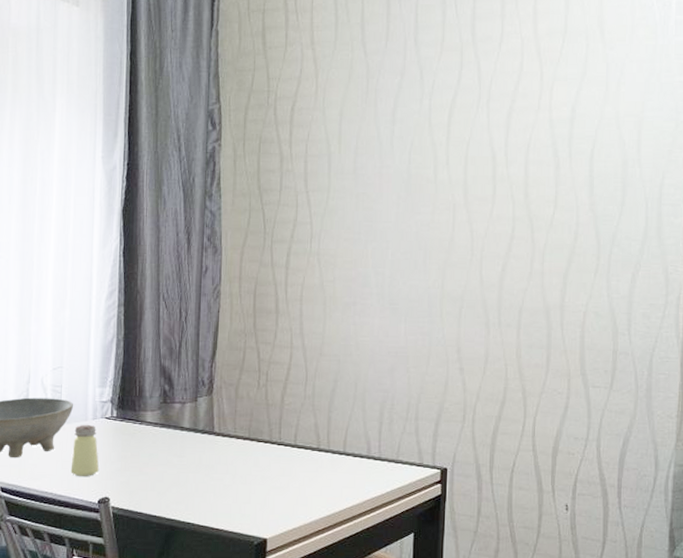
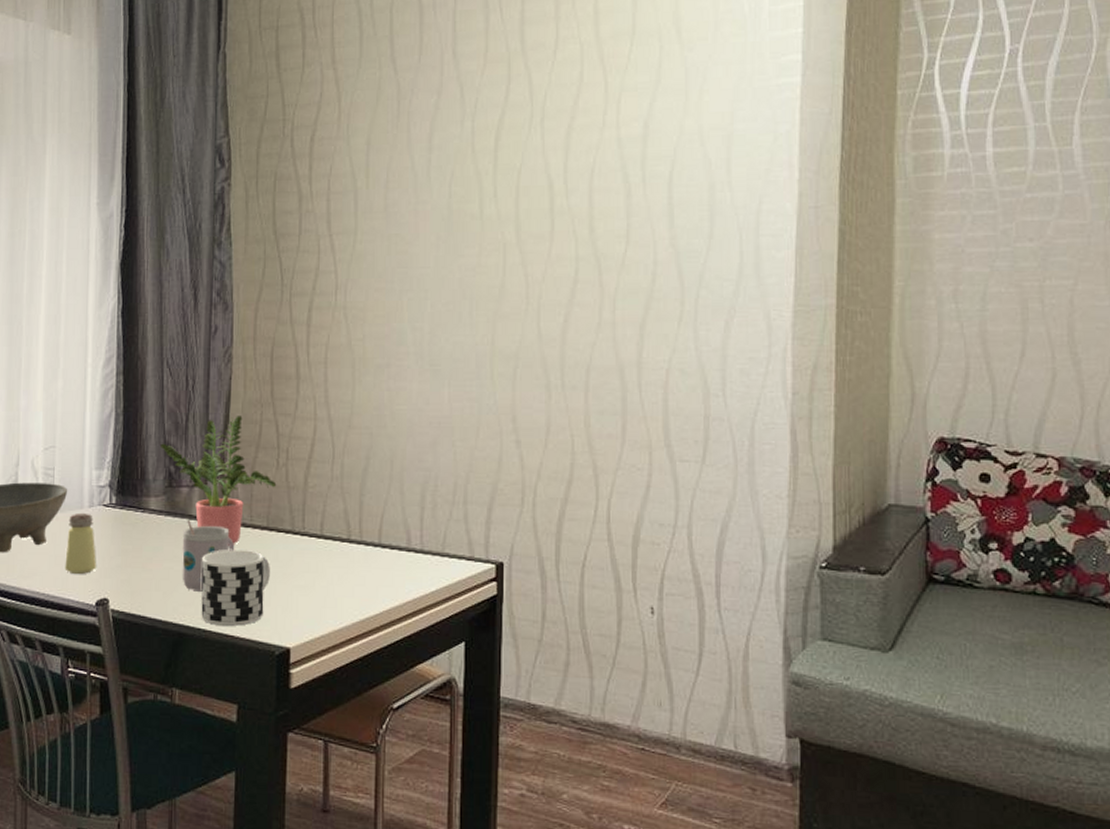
potted plant: none [156,343,258,454] -> present [159,416,277,547]
mug: none [174,431,221,492] -> present [182,520,235,592]
cup: none [190,456,252,520] -> present [201,550,271,626]

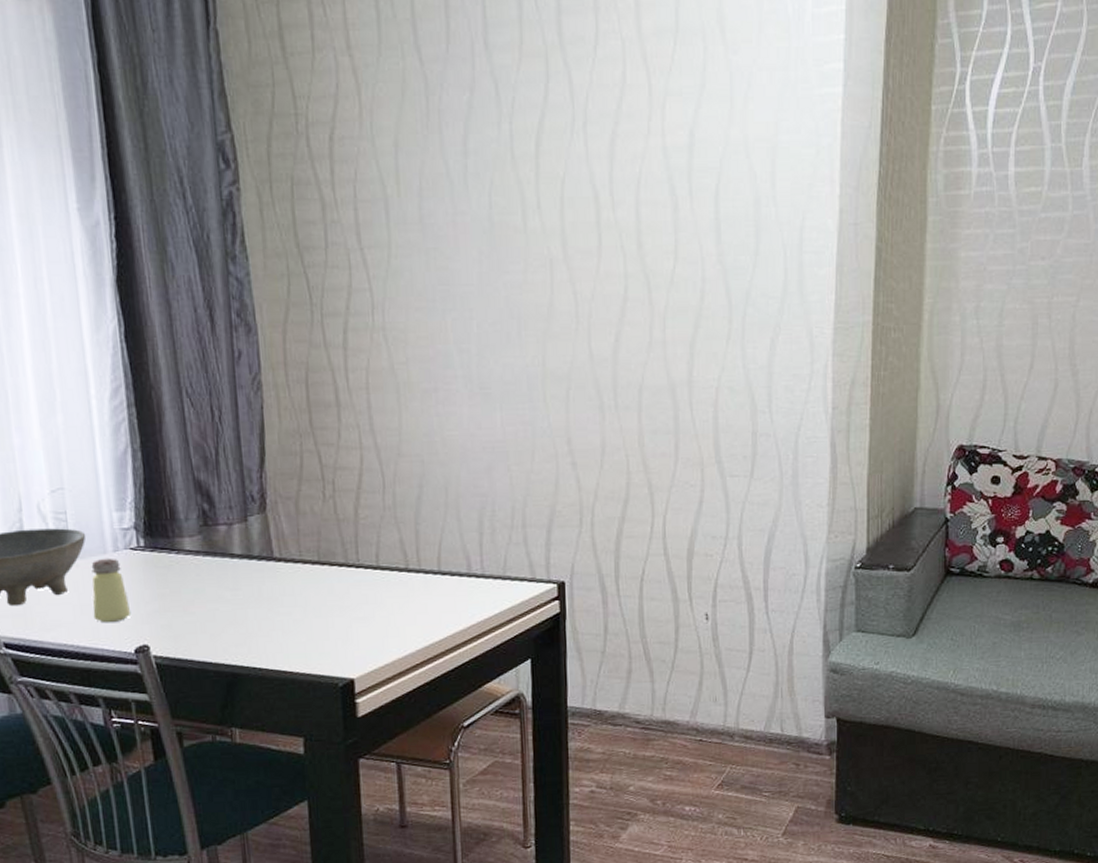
potted plant: present [159,416,277,547] -> none [188,447,325,584]
mug: present [182,520,235,592] -> none [225,559,285,631]
cup: present [201,550,271,626] -> none [250,586,327,663]

